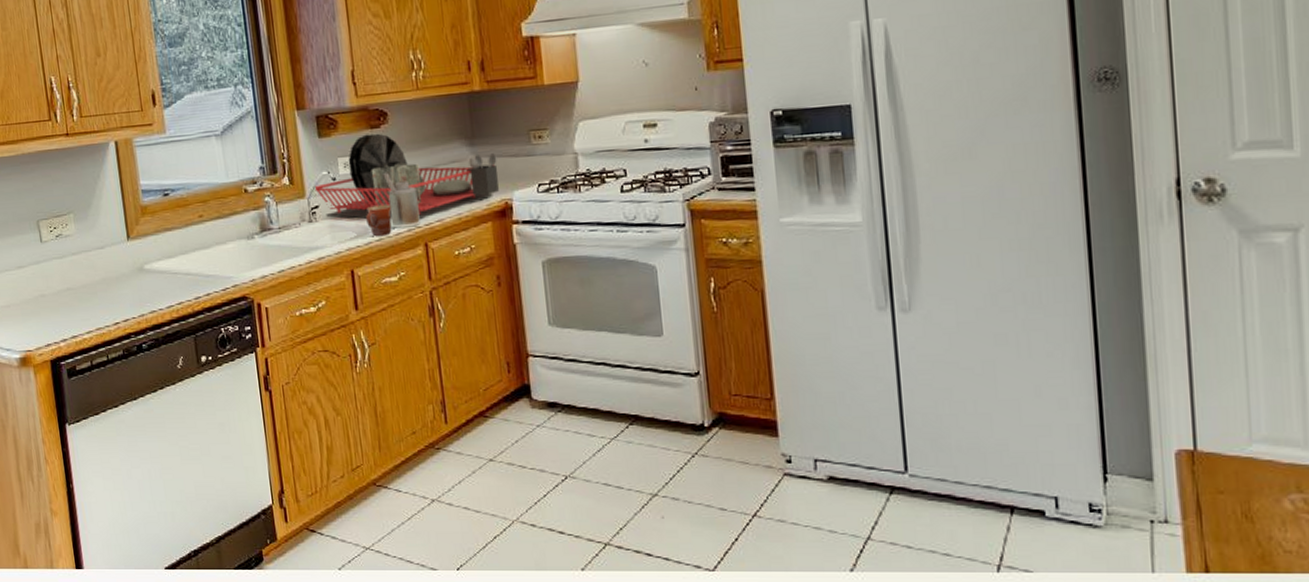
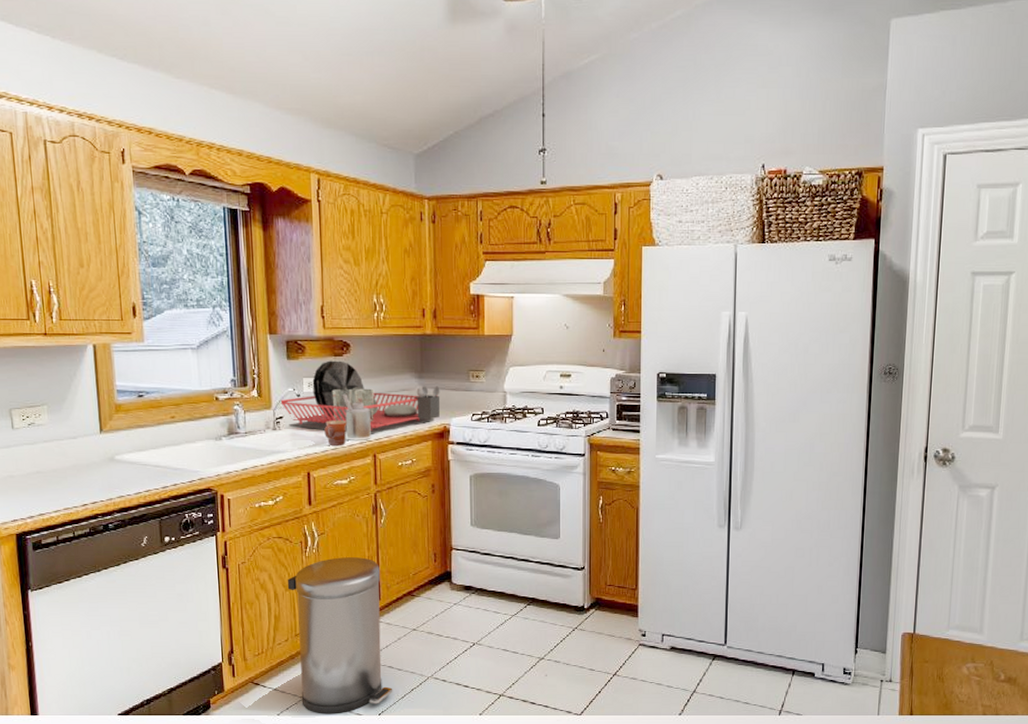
pedal bin: none [337,371,472,569] -> present [287,557,393,714]

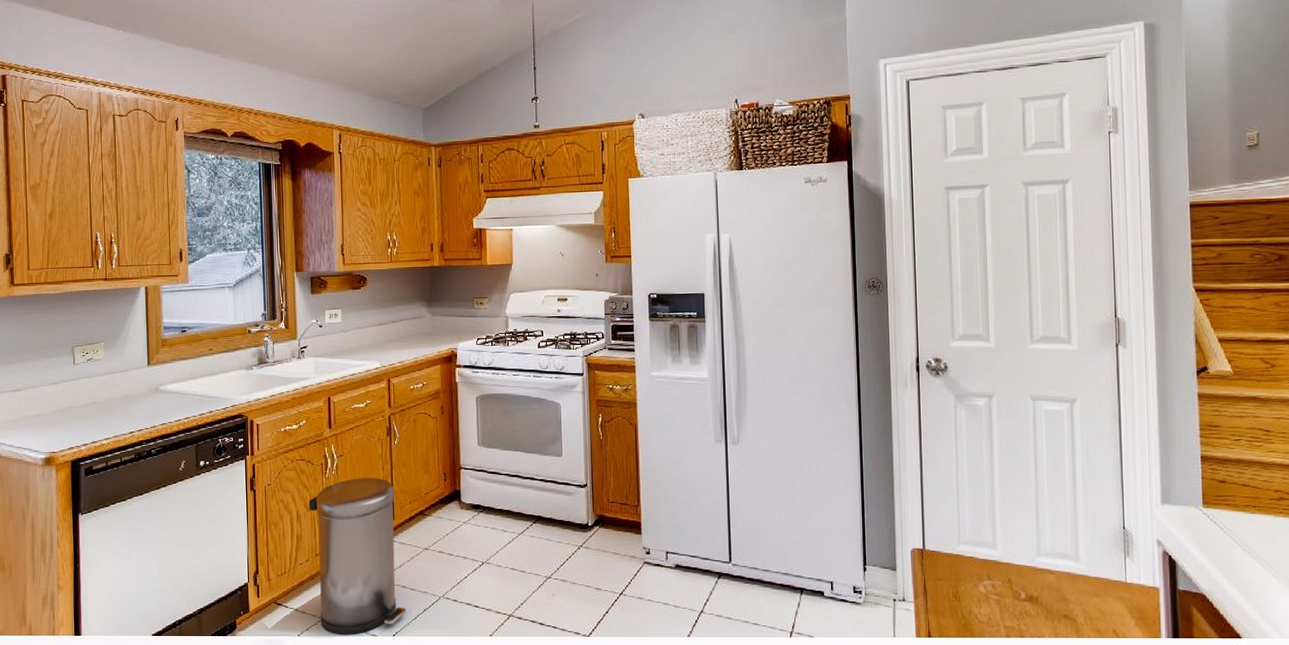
dish rack: present [280,360,441,434] -> none [305,293,448,360]
mug: present [324,421,348,447] -> none [343,348,365,373]
soap dispenser: present [342,393,372,442] -> none [359,323,386,368]

